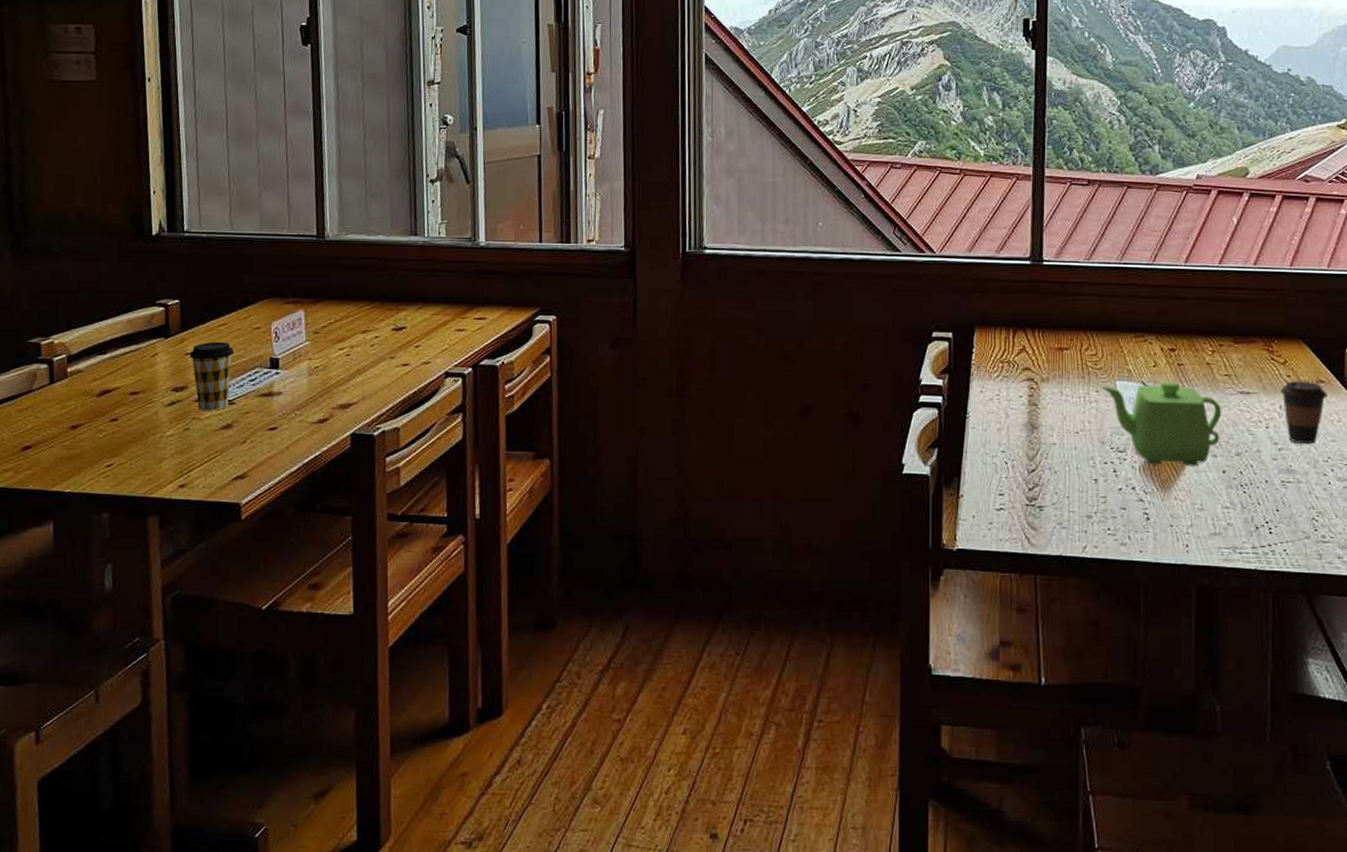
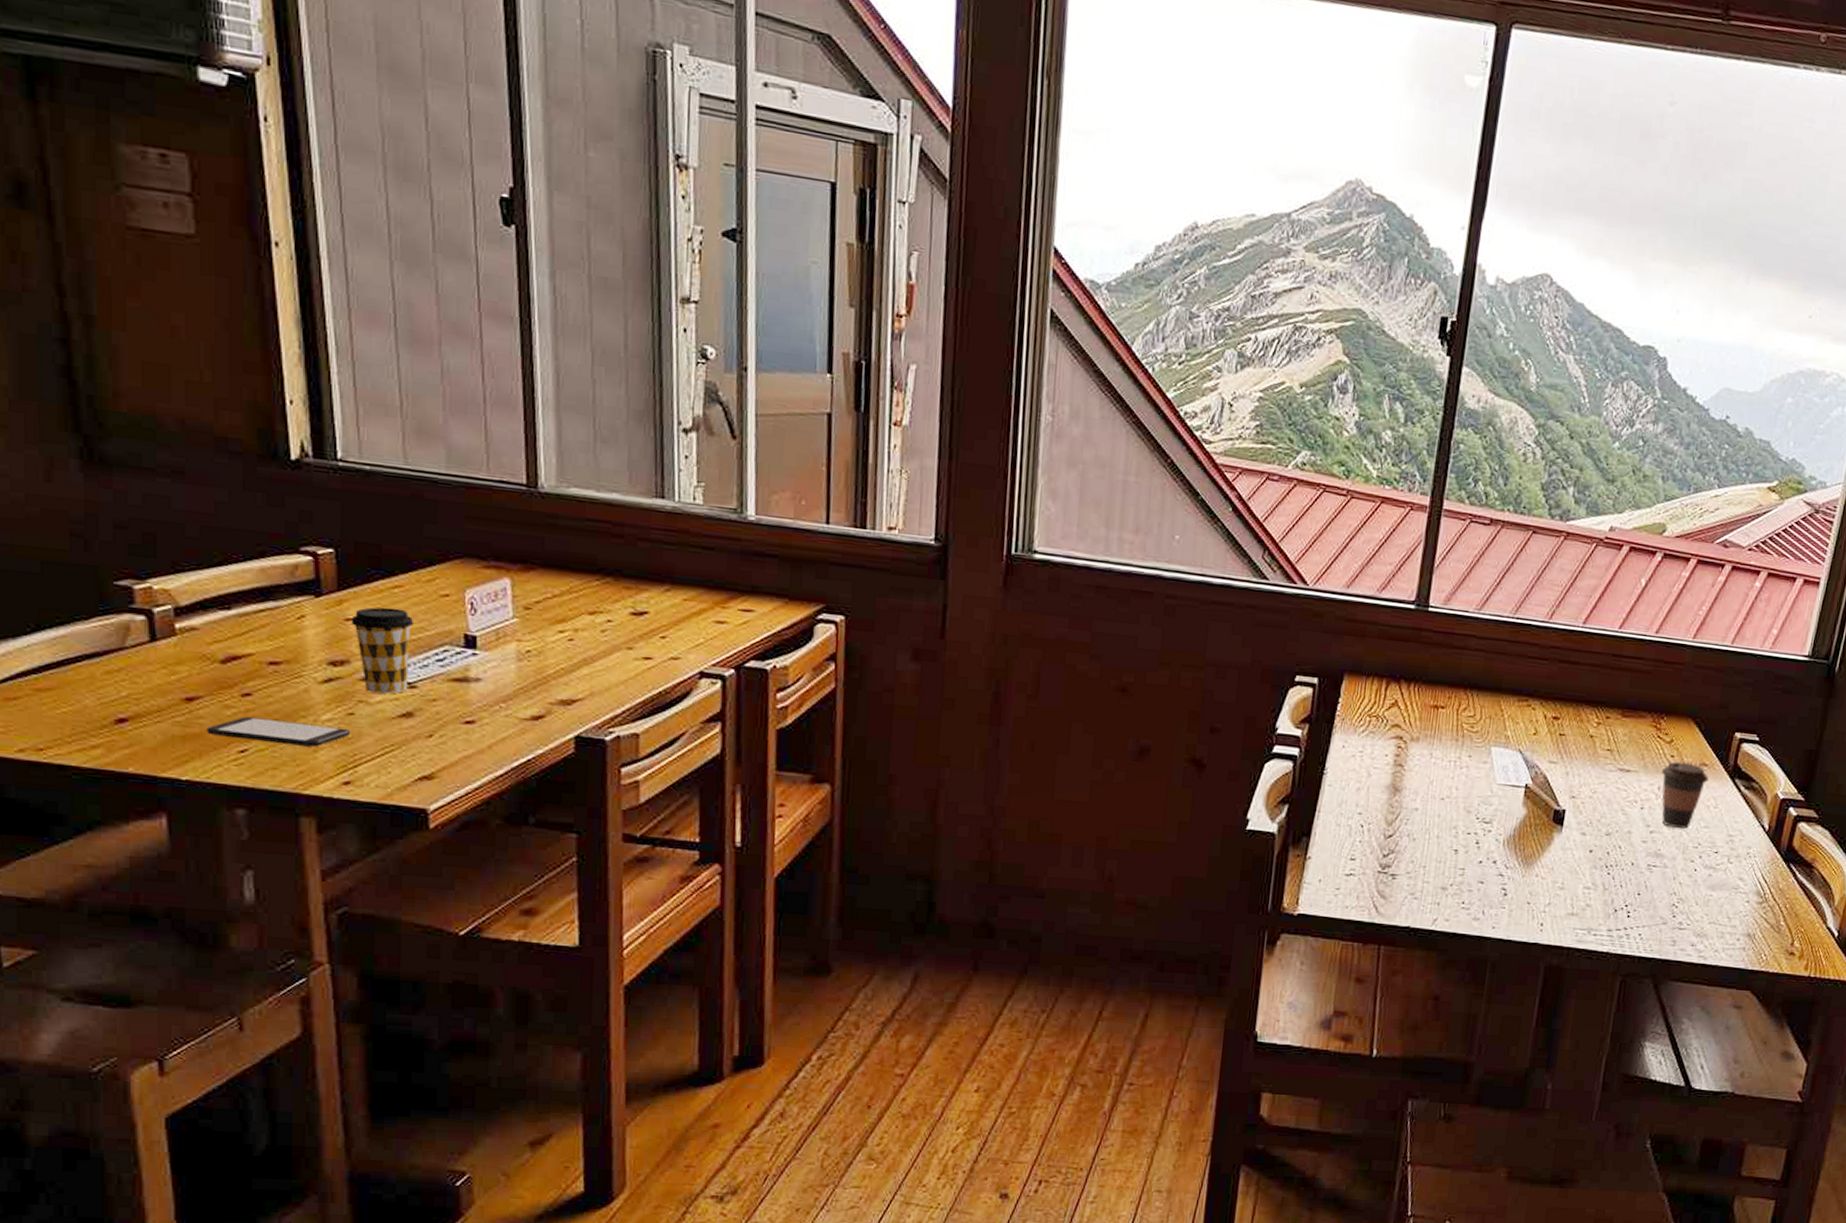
smartphone: none [84,438,187,458] -> present [206,716,351,747]
teapot: present [1100,381,1222,467] -> none [1474,751,1599,844]

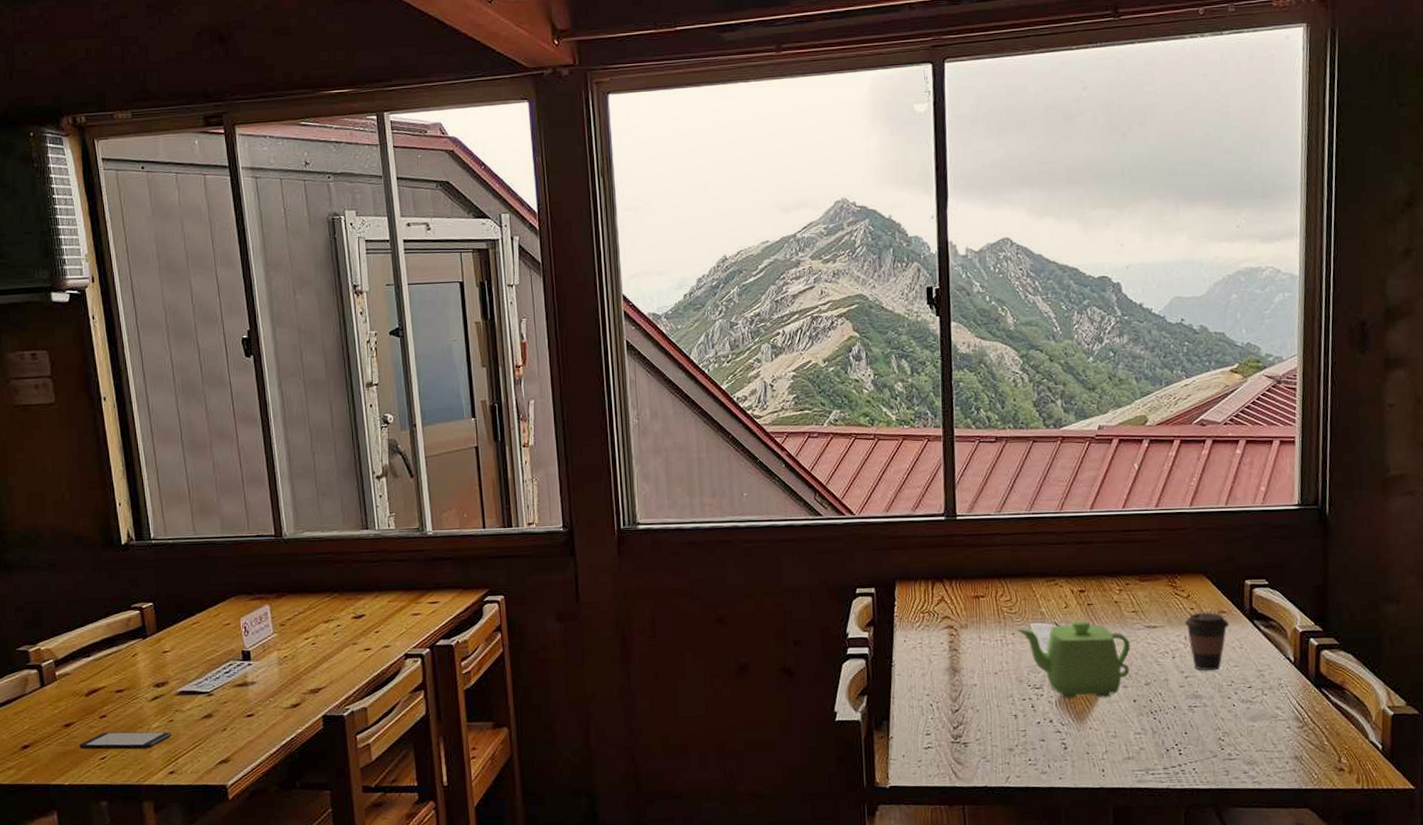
coffee cup: present [351,607,414,694] -> none [167,639,208,703]
teapot: none [1474,751,1599,844] -> present [1016,620,1131,699]

